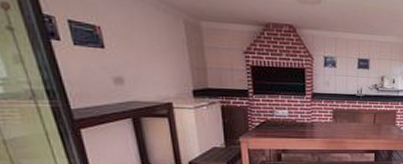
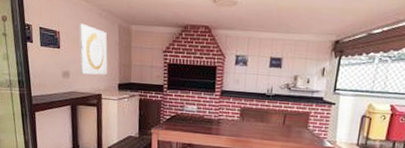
wall art: none [127,16,177,81] -> present [78,23,108,75]

